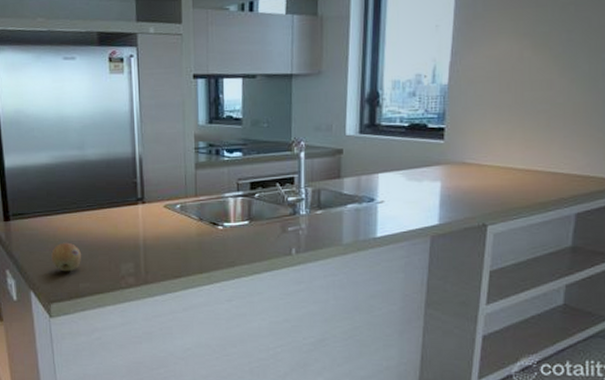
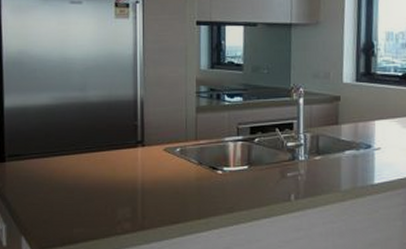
fruit: present [51,242,81,272] -> none [46,185,77,216]

